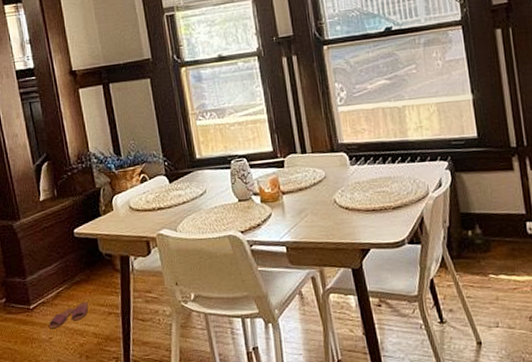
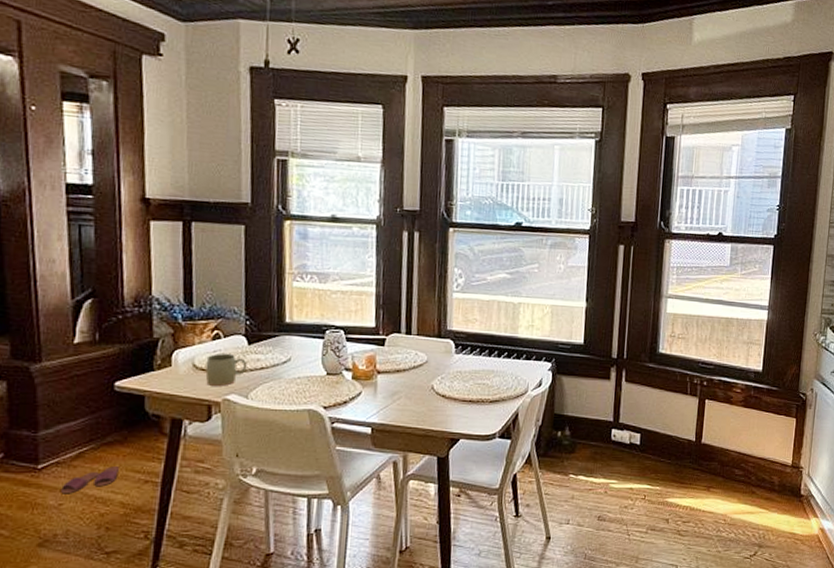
mug: none [139,192,172,224] -> present [205,353,247,386]

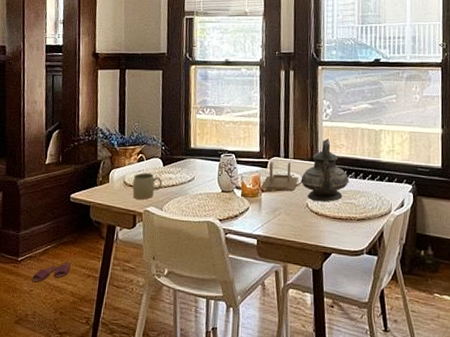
napkin holder: none [375,338,423,372] -> present [260,161,298,191]
teapot: none [425,312,482,383] -> present [300,138,349,202]

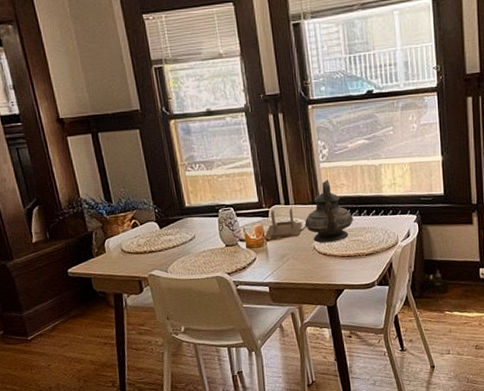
slippers: present [32,262,71,283] -> none [47,334,85,358]
mug: present [132,172,162,200] -> none [130,237,163,265]

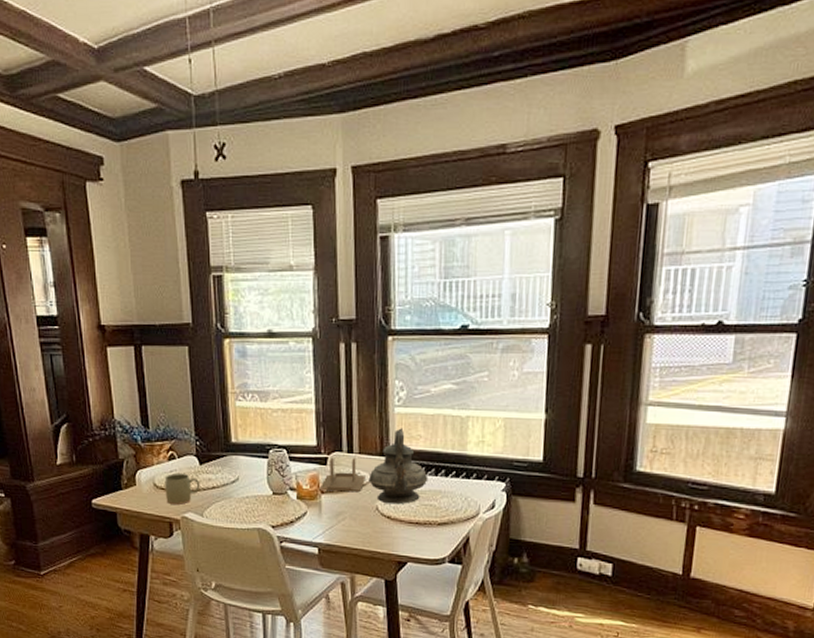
mug: none [130,237,163,265] -> present [164,473,200,504]

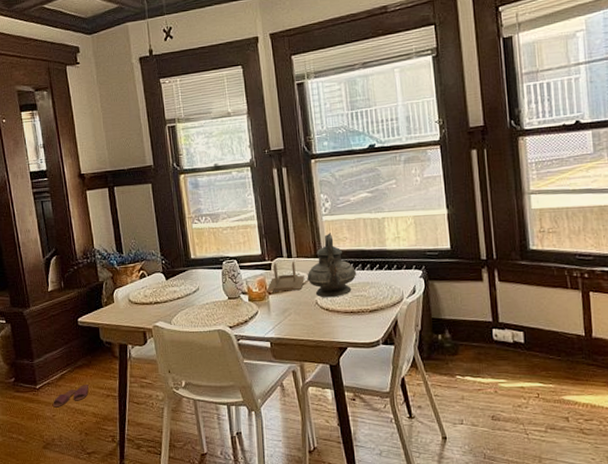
slippers: none [60,575,102,598] -> present [53,385,89,408]
mug: present [164,473,200,504] -> none [137,288,168,316]

